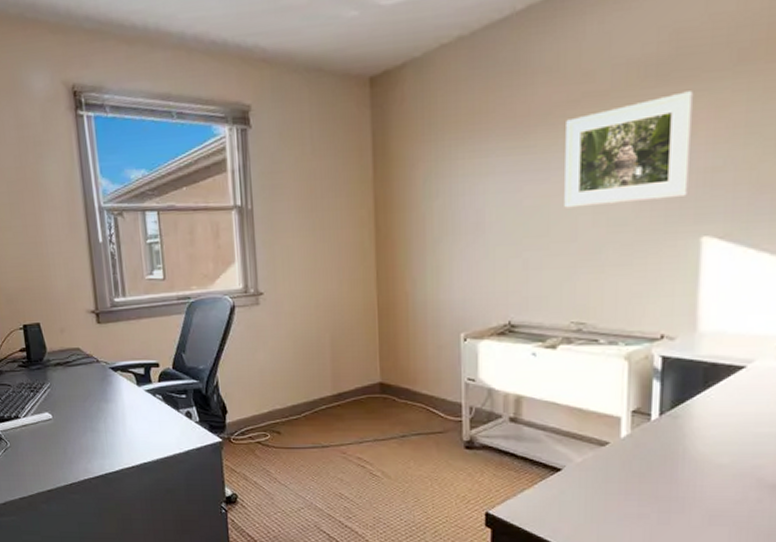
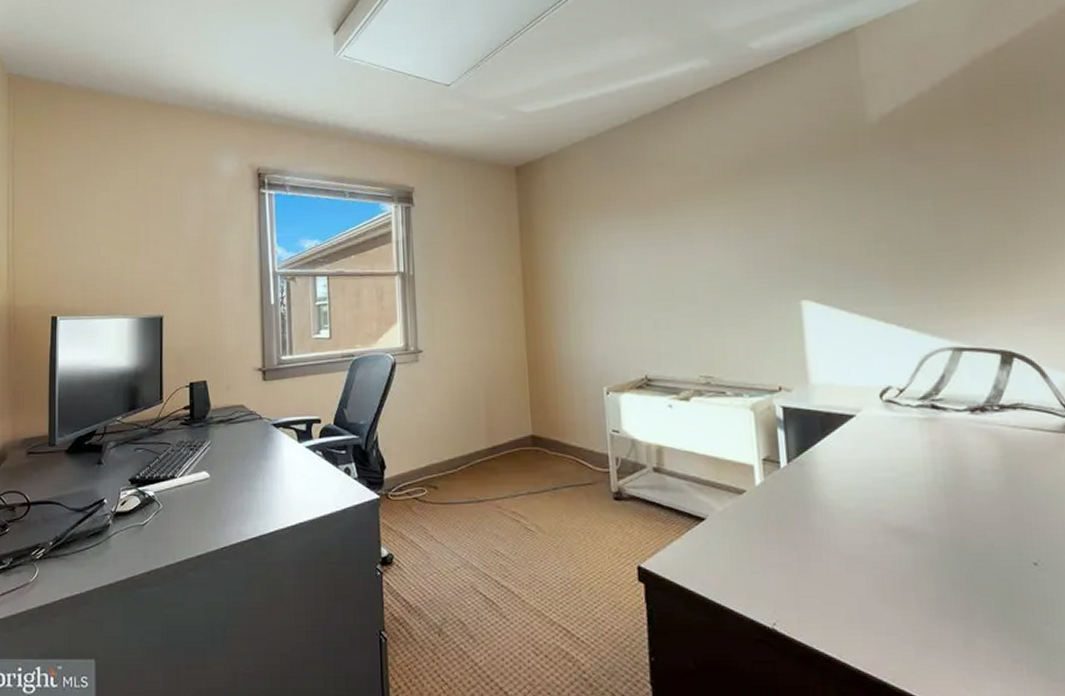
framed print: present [564,91,694,208] -> none [679,183,786,276]

